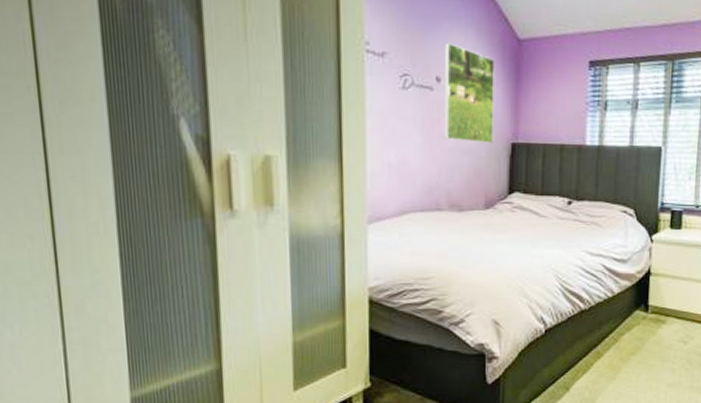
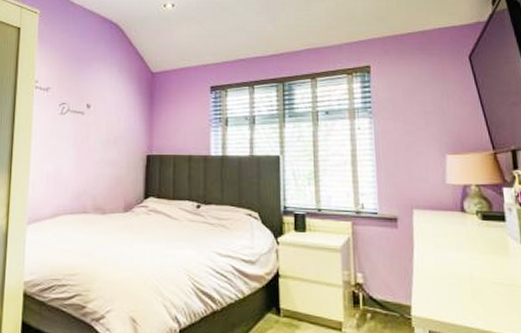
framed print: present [444,42,495,143] -> none [91,78,133,155]

